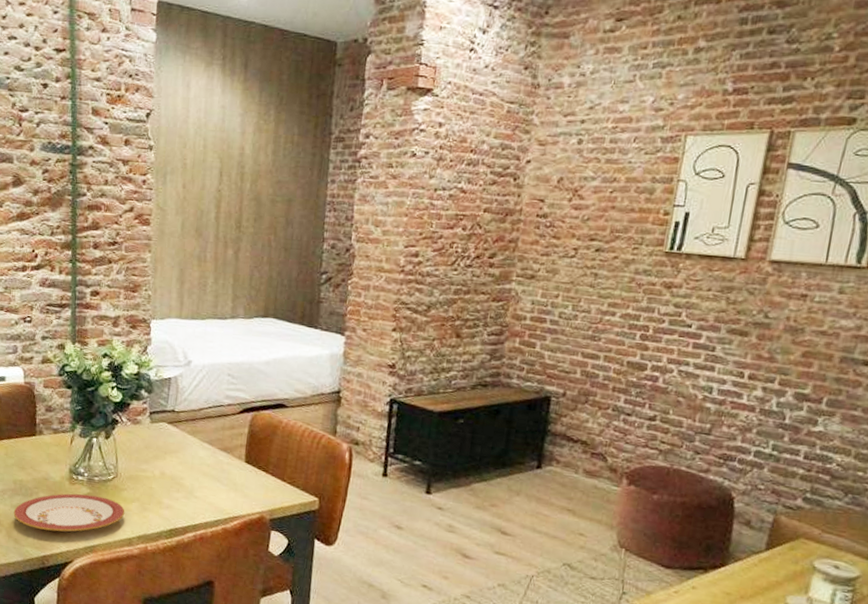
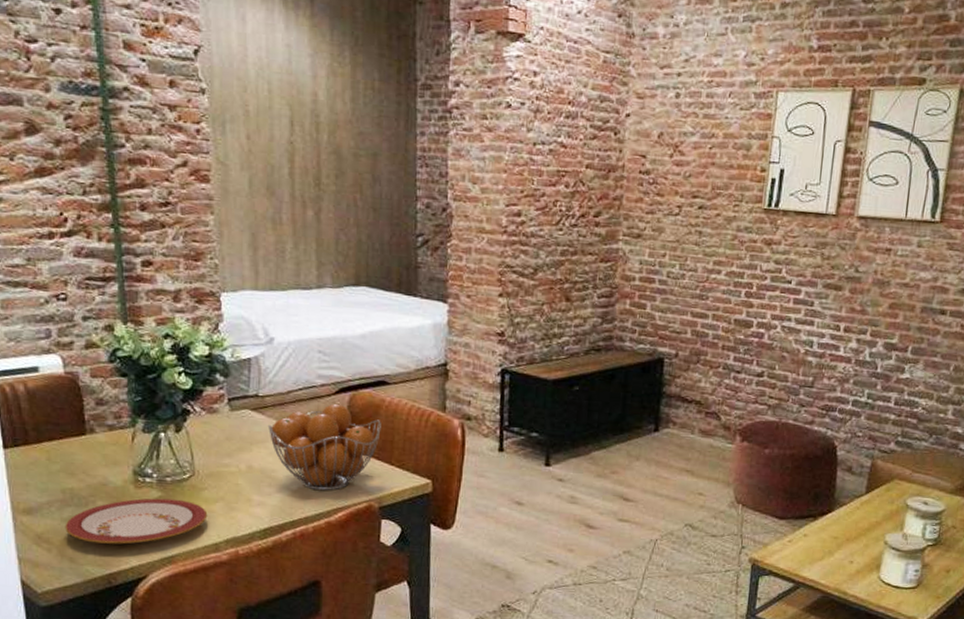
fruit basket: none [180,422,278,501] -> present [267,404,381,491]

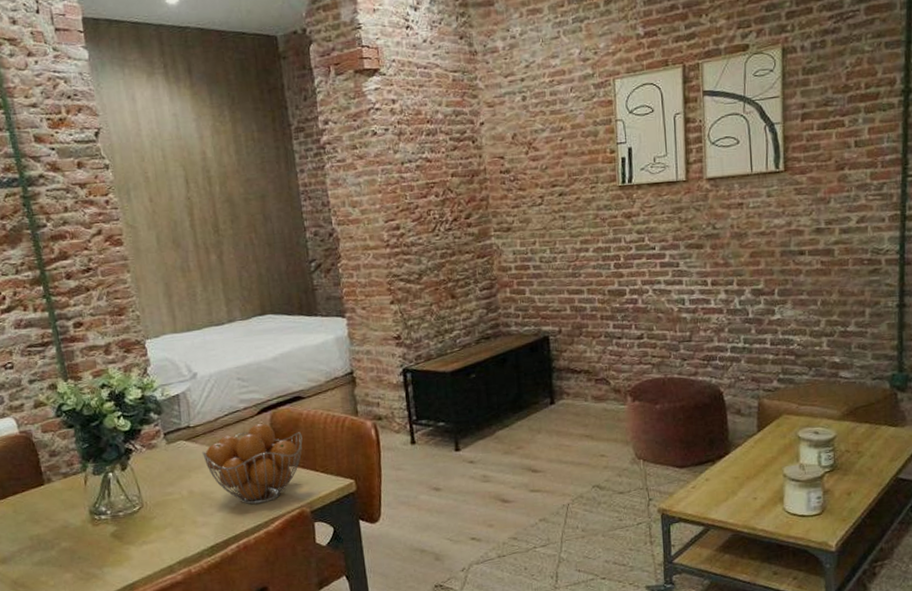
plate: present [65,498,208,545] -> none [36,530,160,581]

